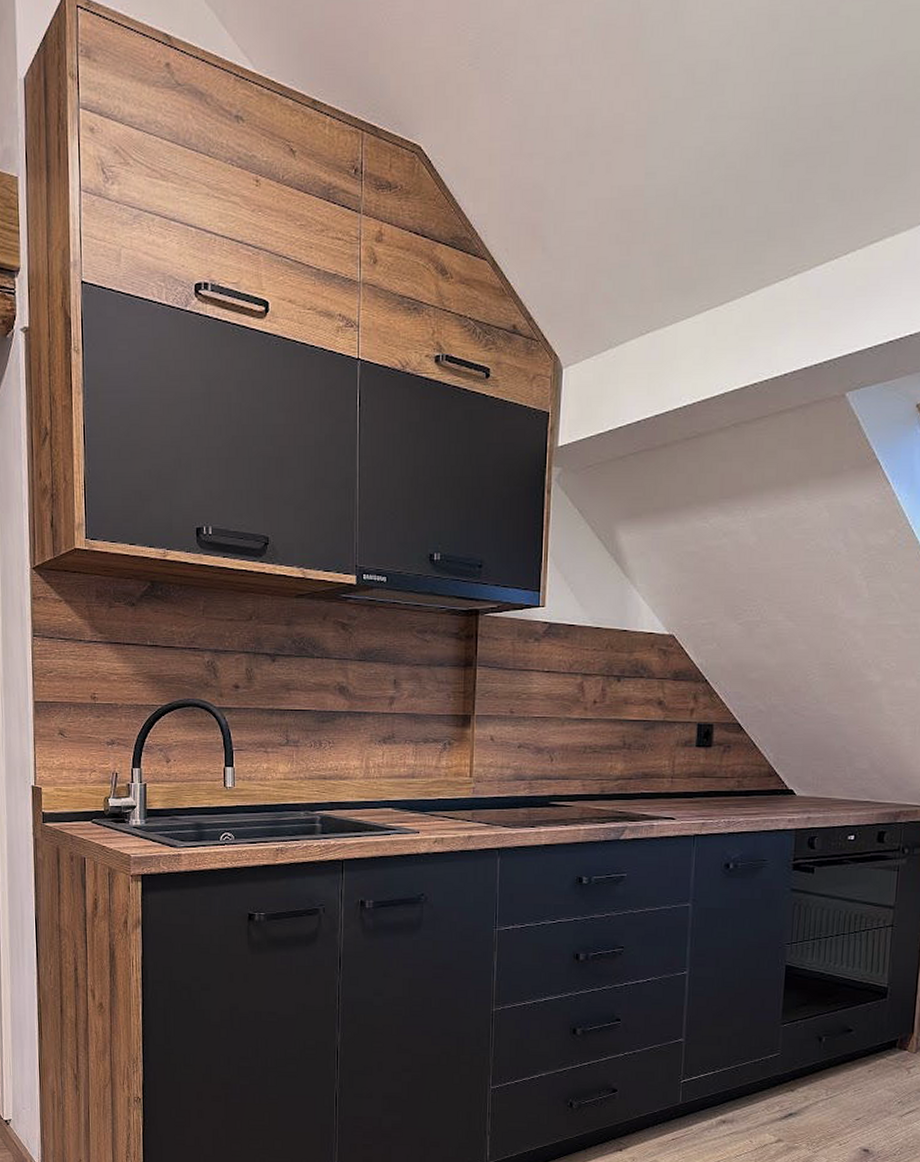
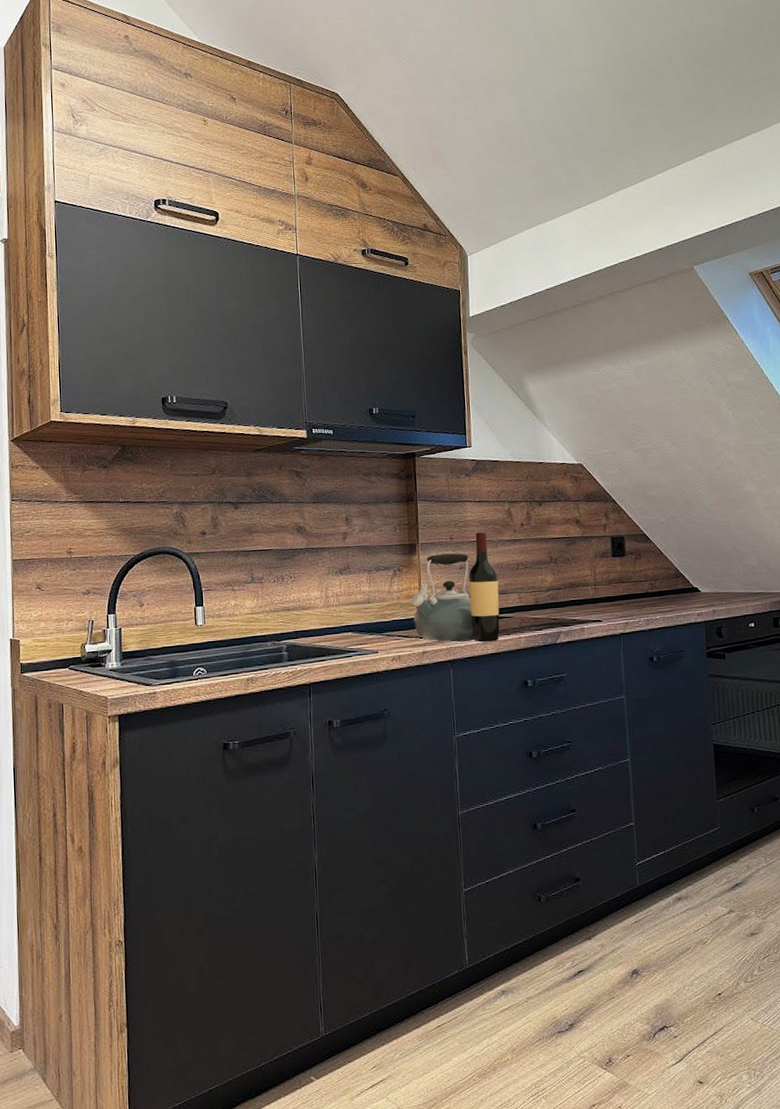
kettle: none [459,729,530,828] -> present [410,553,474,642]
wine bottle: none [526,707,561,832] -> present [468,532,500,643]

